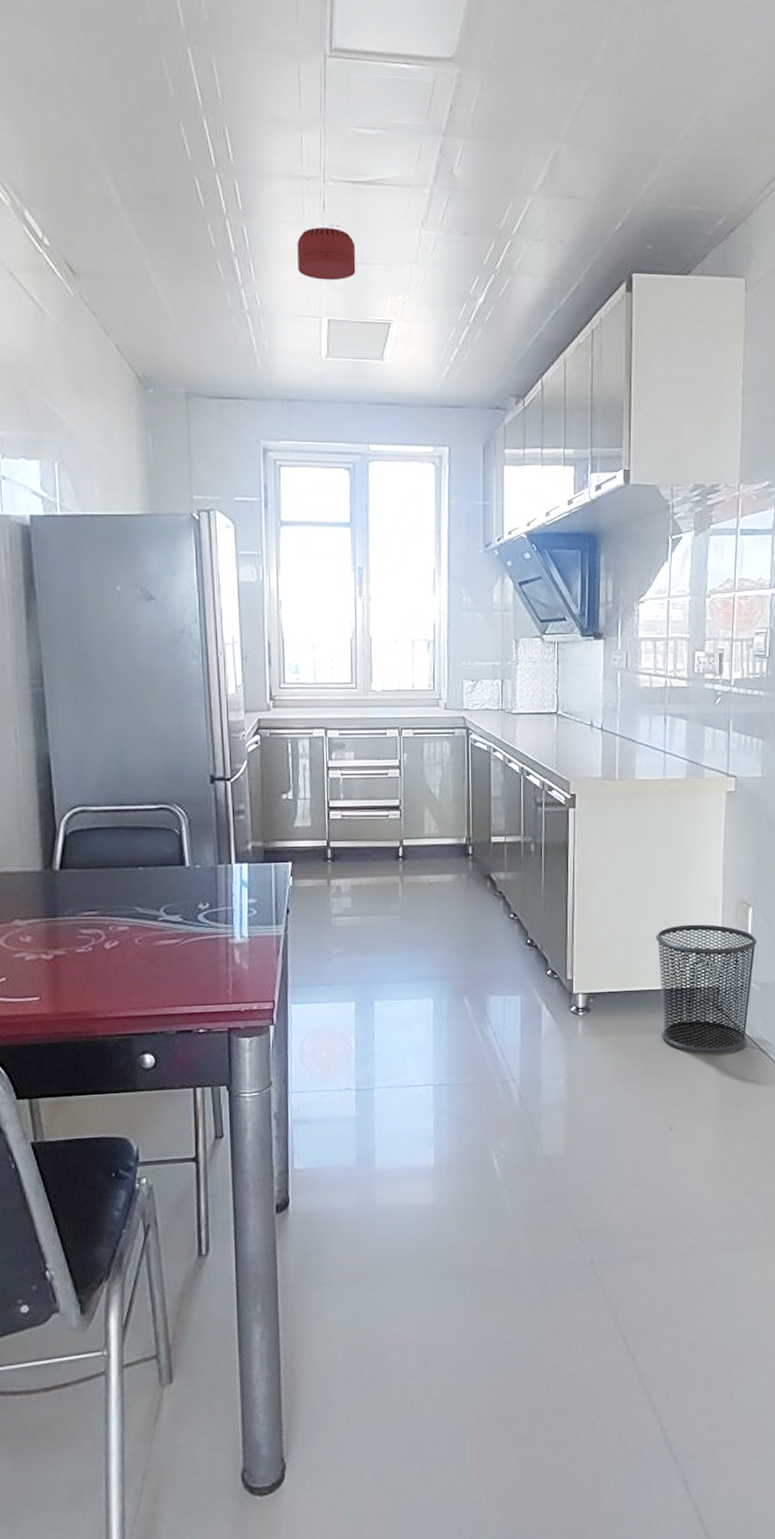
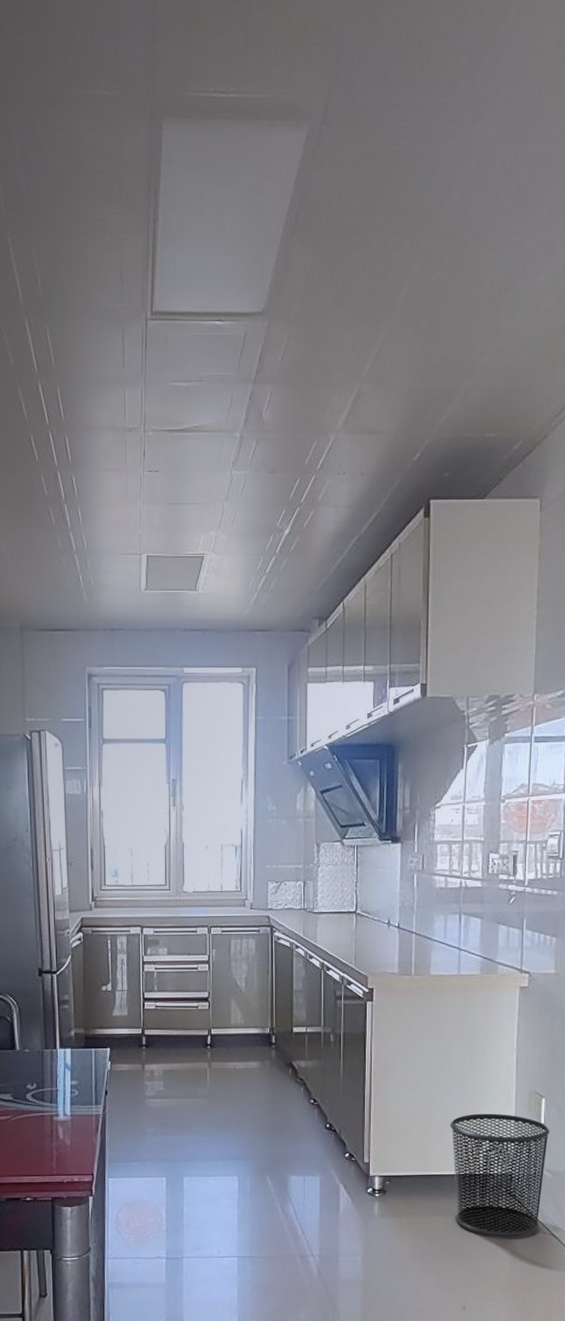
smoke detector: present [297,227,356,281] -> none [120,473,173,521]

